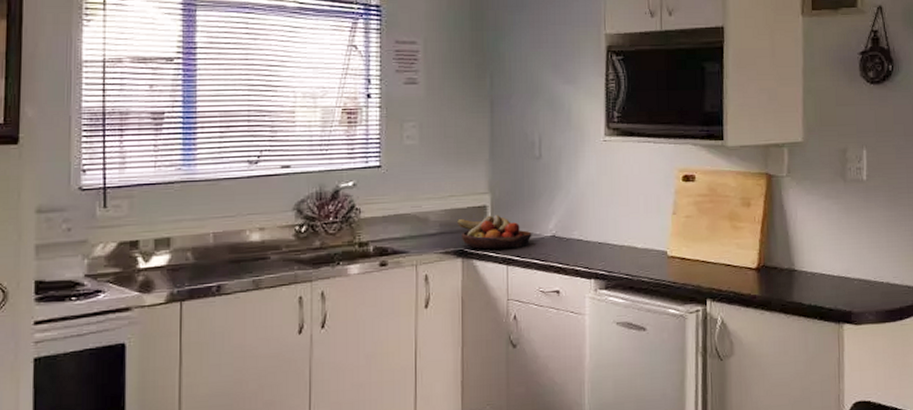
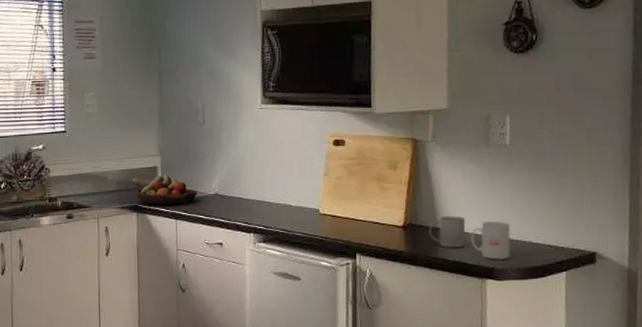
mug: none [784,256,822,291] -> present [429,216,466,248]
mug: none [826,260,869,304] -> present [470,220,511,261]

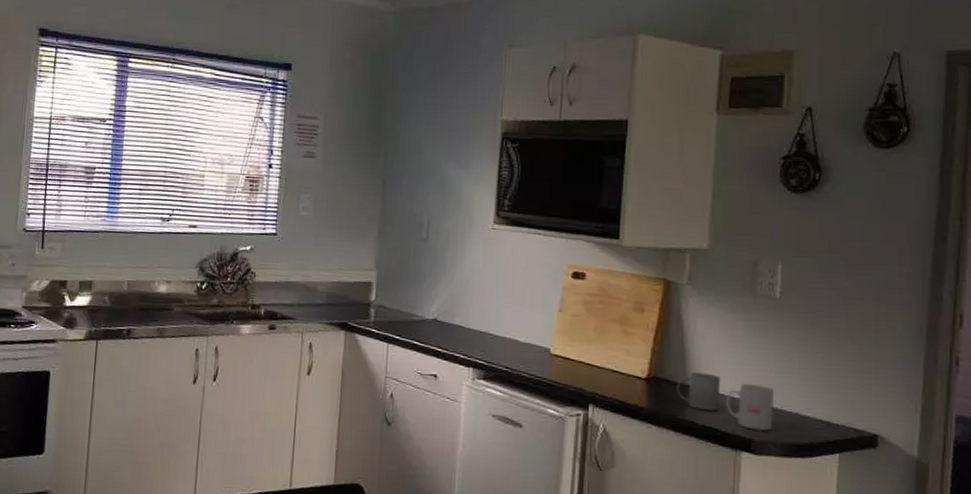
fruit bowl: present [131,175,198,206] -> none [342,292,414,328]

